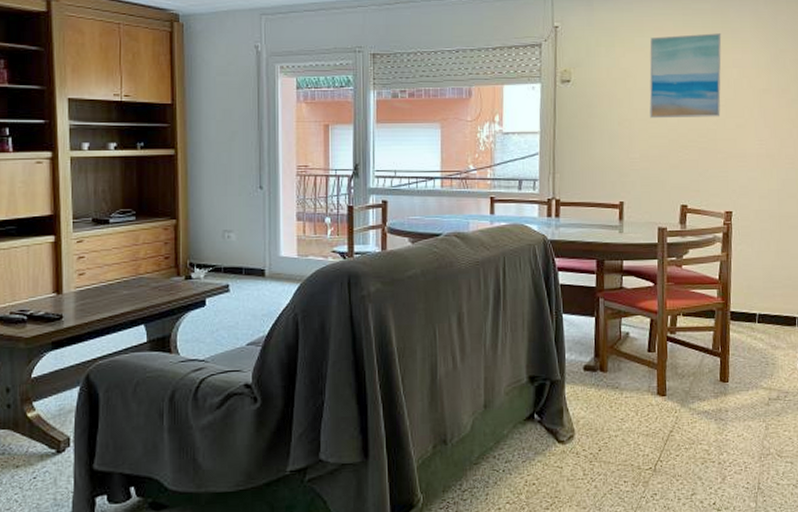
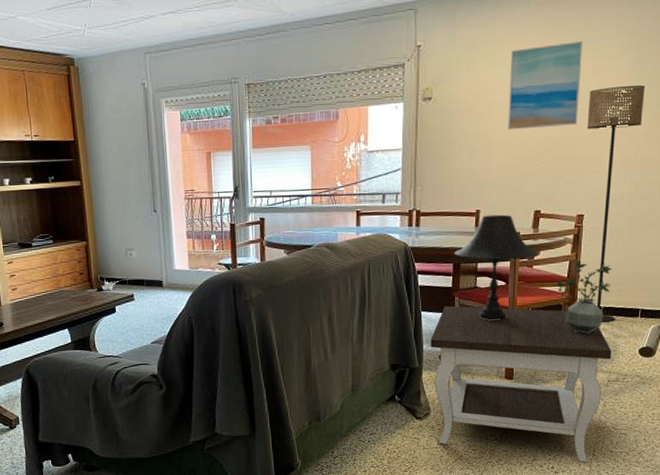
side table: none [573,308,771,498] -> present [430,306,612,463]
table lamp: none [598,208,687,327] -> present [454,214,538,321]
potted plant: none [708,260,766,344] -> present [557,260,612,334]
floor lamp: none [730,80,786,331] -> present [587,85,646,322]

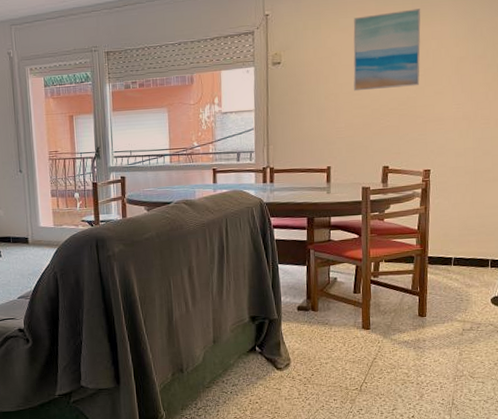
side table: present [430,306,612,463] -> none [288,258,465,412]
table lamp: present [454,214,538,321] -> none [308,170,388,273]
potted plant: present [557,260,612,334] -> none [408,213,461,284]
floor lamp: present [587,85,646,322] -> none [428,48,482,273]

